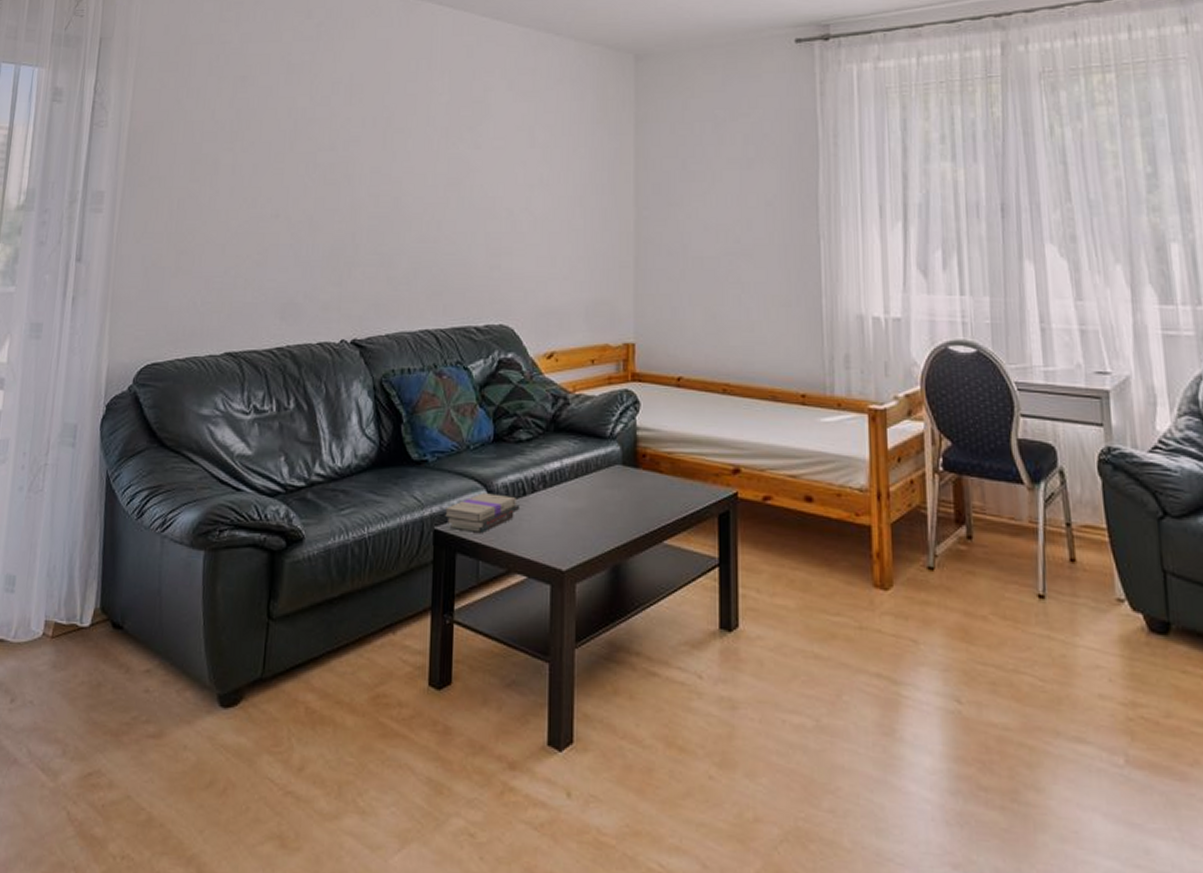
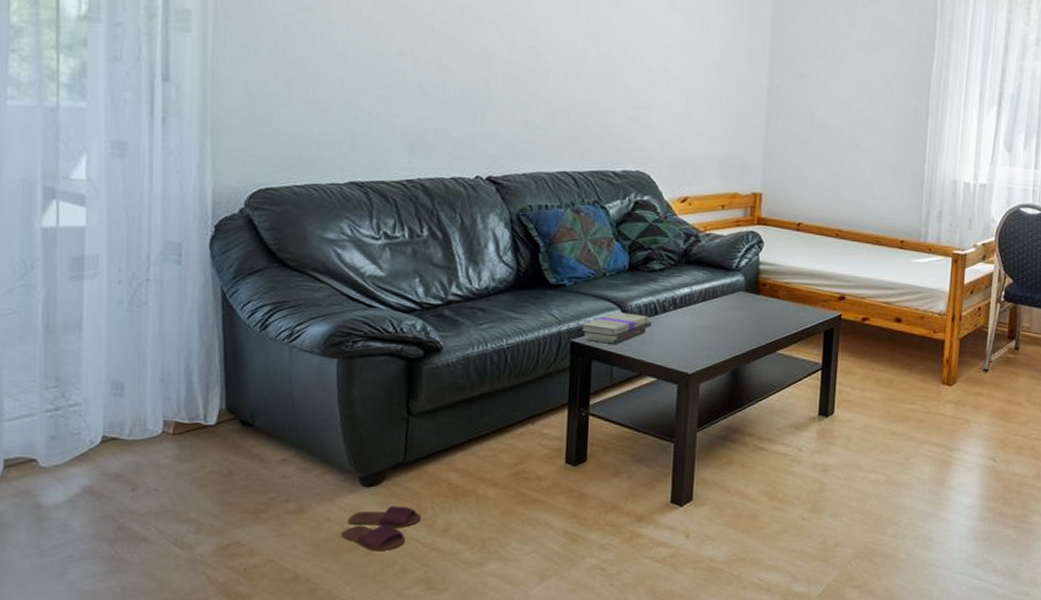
slippers: none [196,733,277,792] -> present [340,506,422,550]

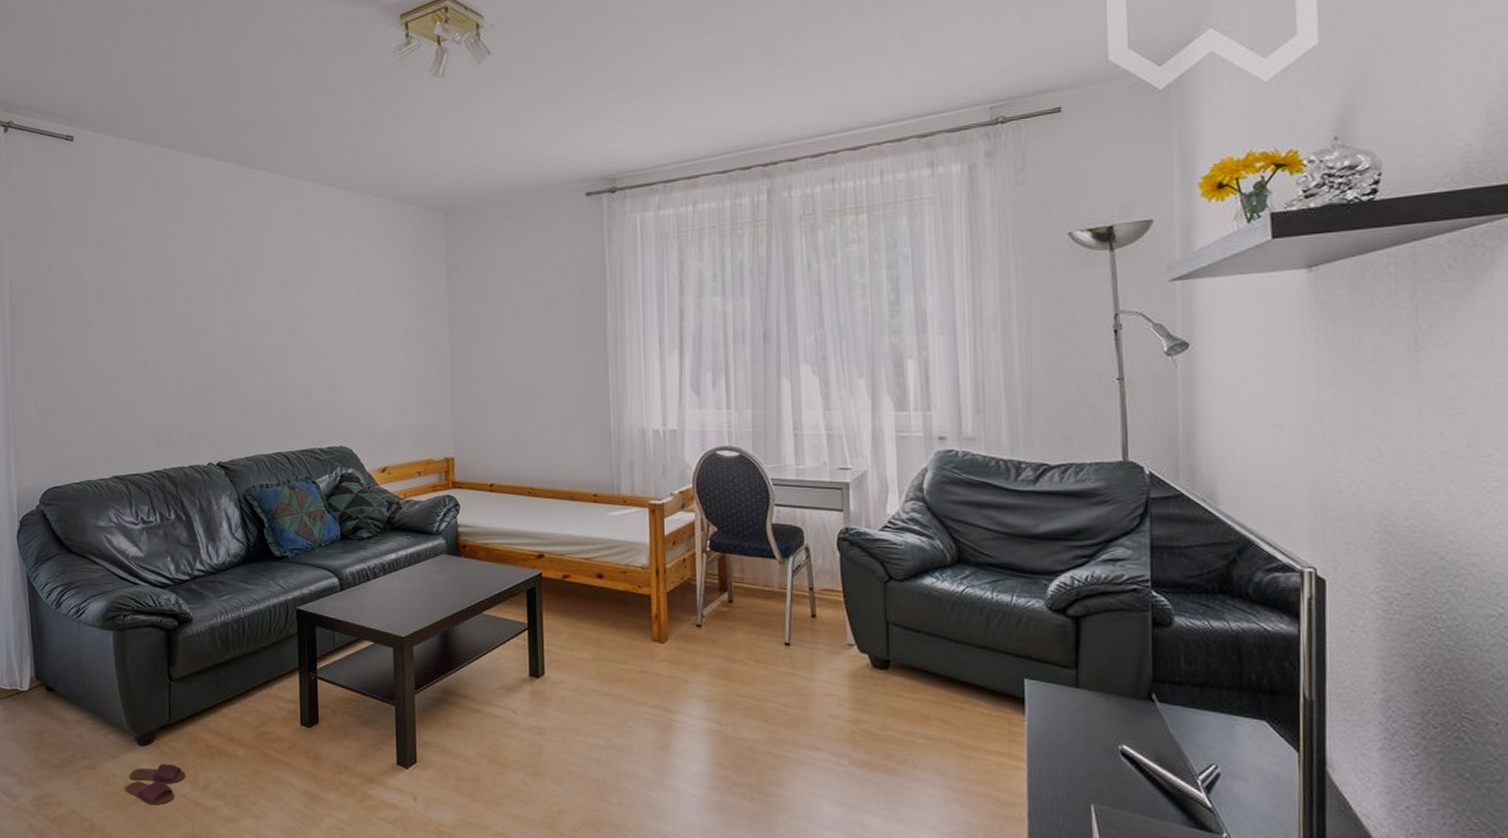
books: present [582,312,652,345] -> none [305,580,366,611]

